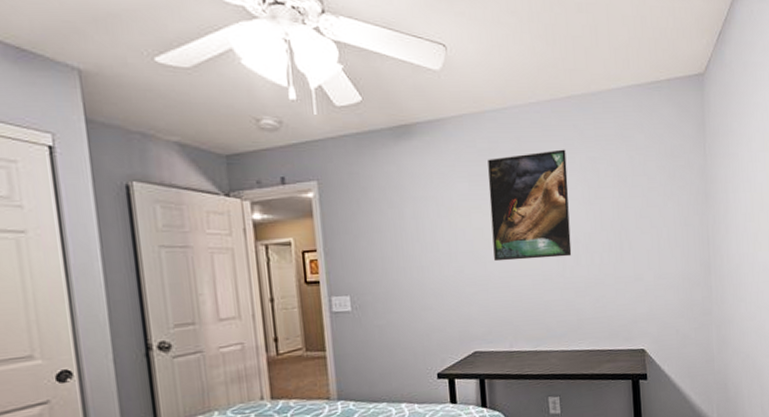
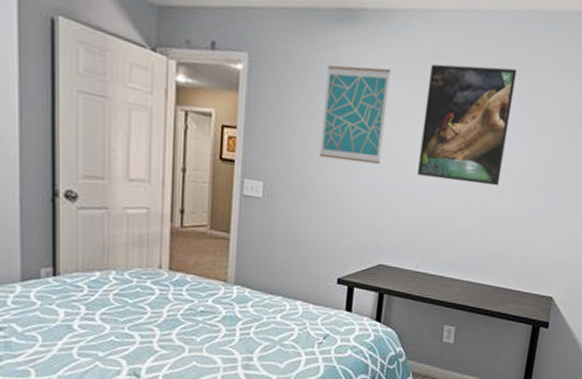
wall art: none [393,170,458,263] -> present [319,65,391,165]

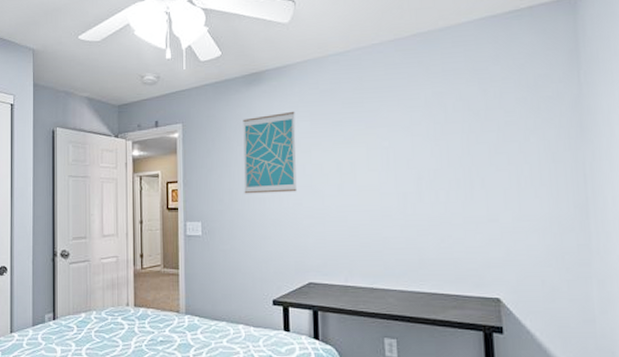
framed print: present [417,64,517,186] -> none [329,86,414,196]

